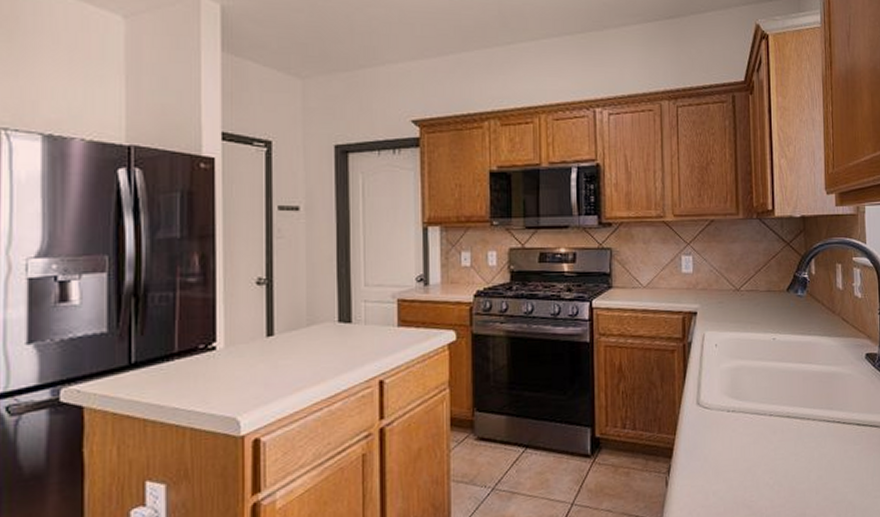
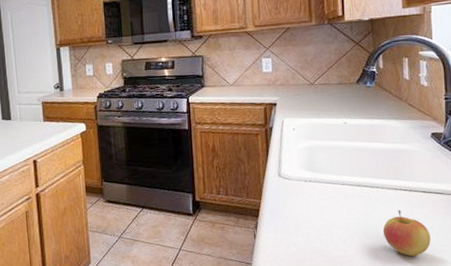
apple: none [814,447,866,505] -> present [382,210,431,257]

